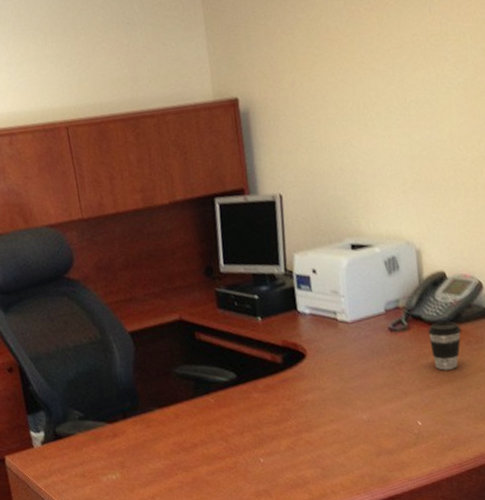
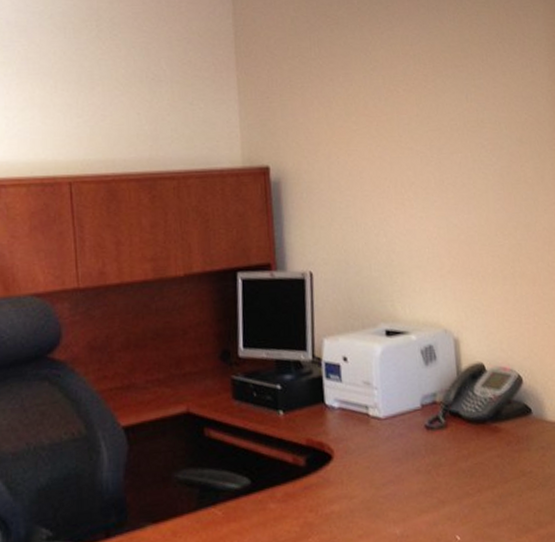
coffee cup: present [428,321,462,371] -> none [466,419,502,475]

